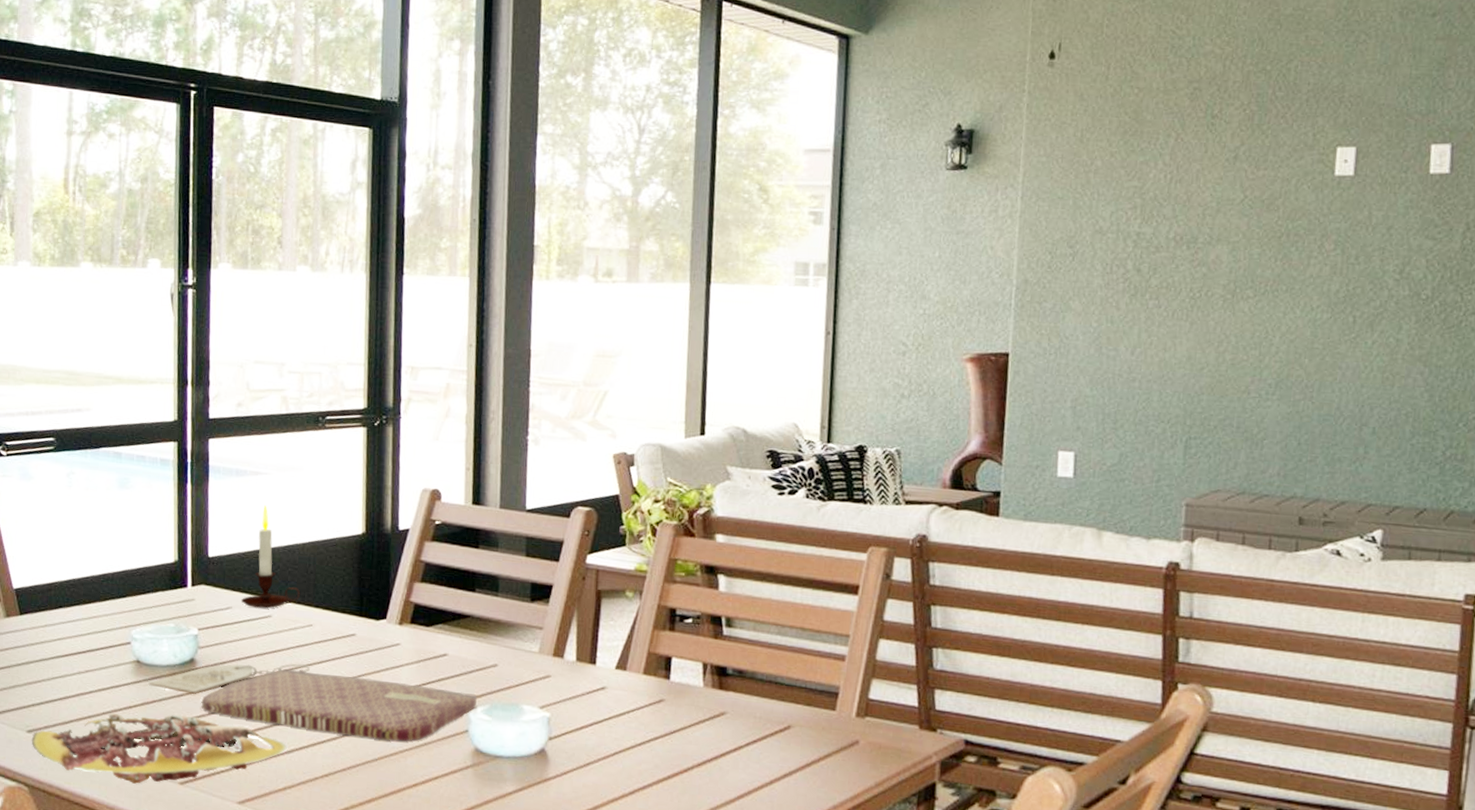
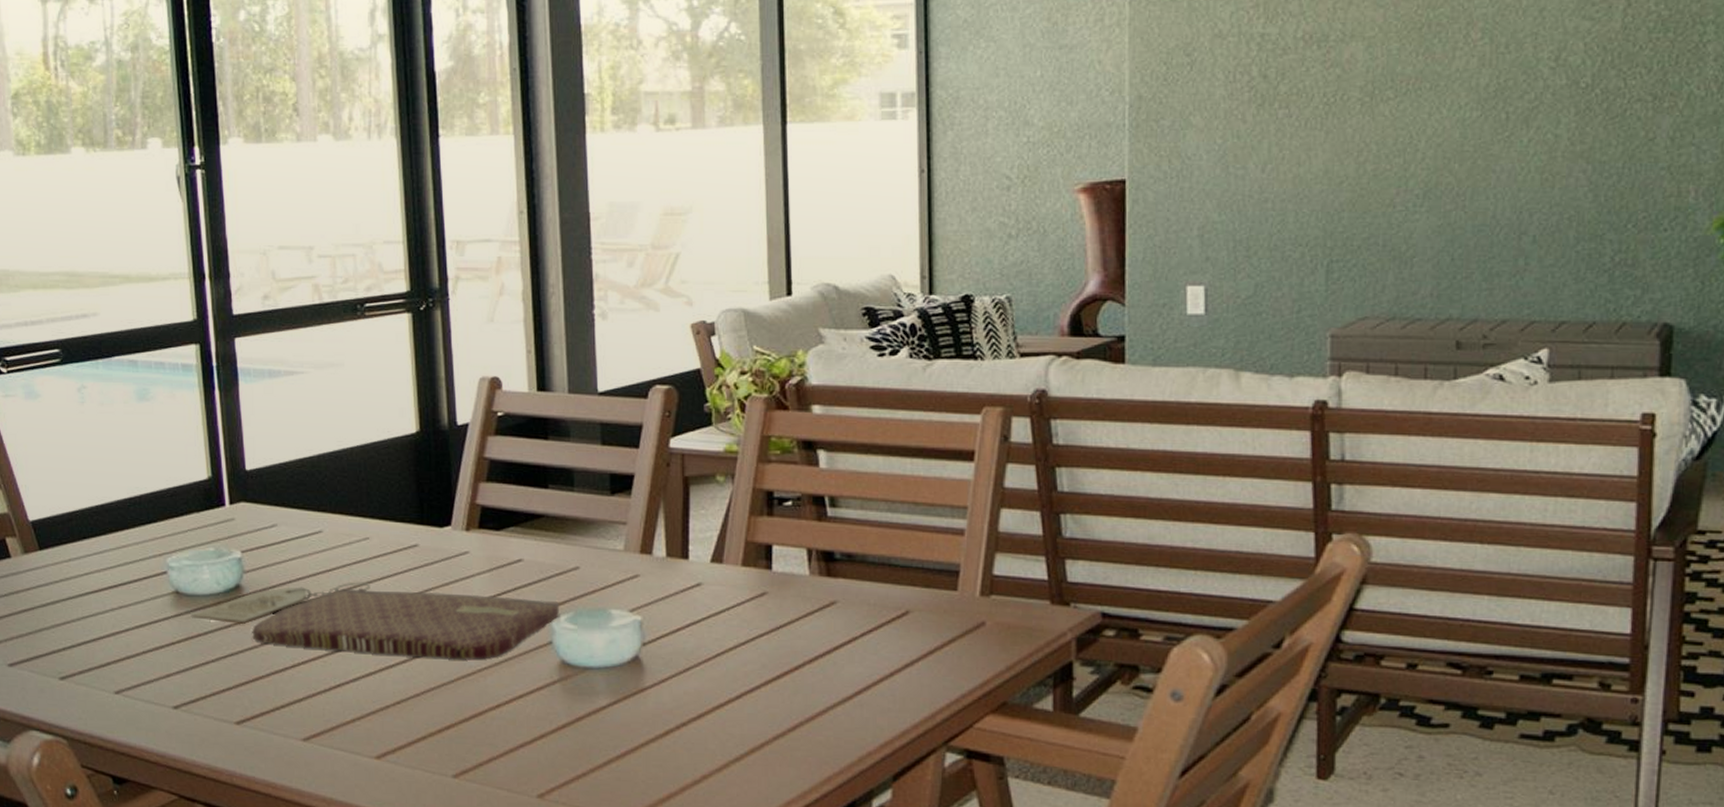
platter: present [31,713,288,784] -> none [65,647,353,727]
candle: present [240,506,301,608] -> none [286,409,353,523]

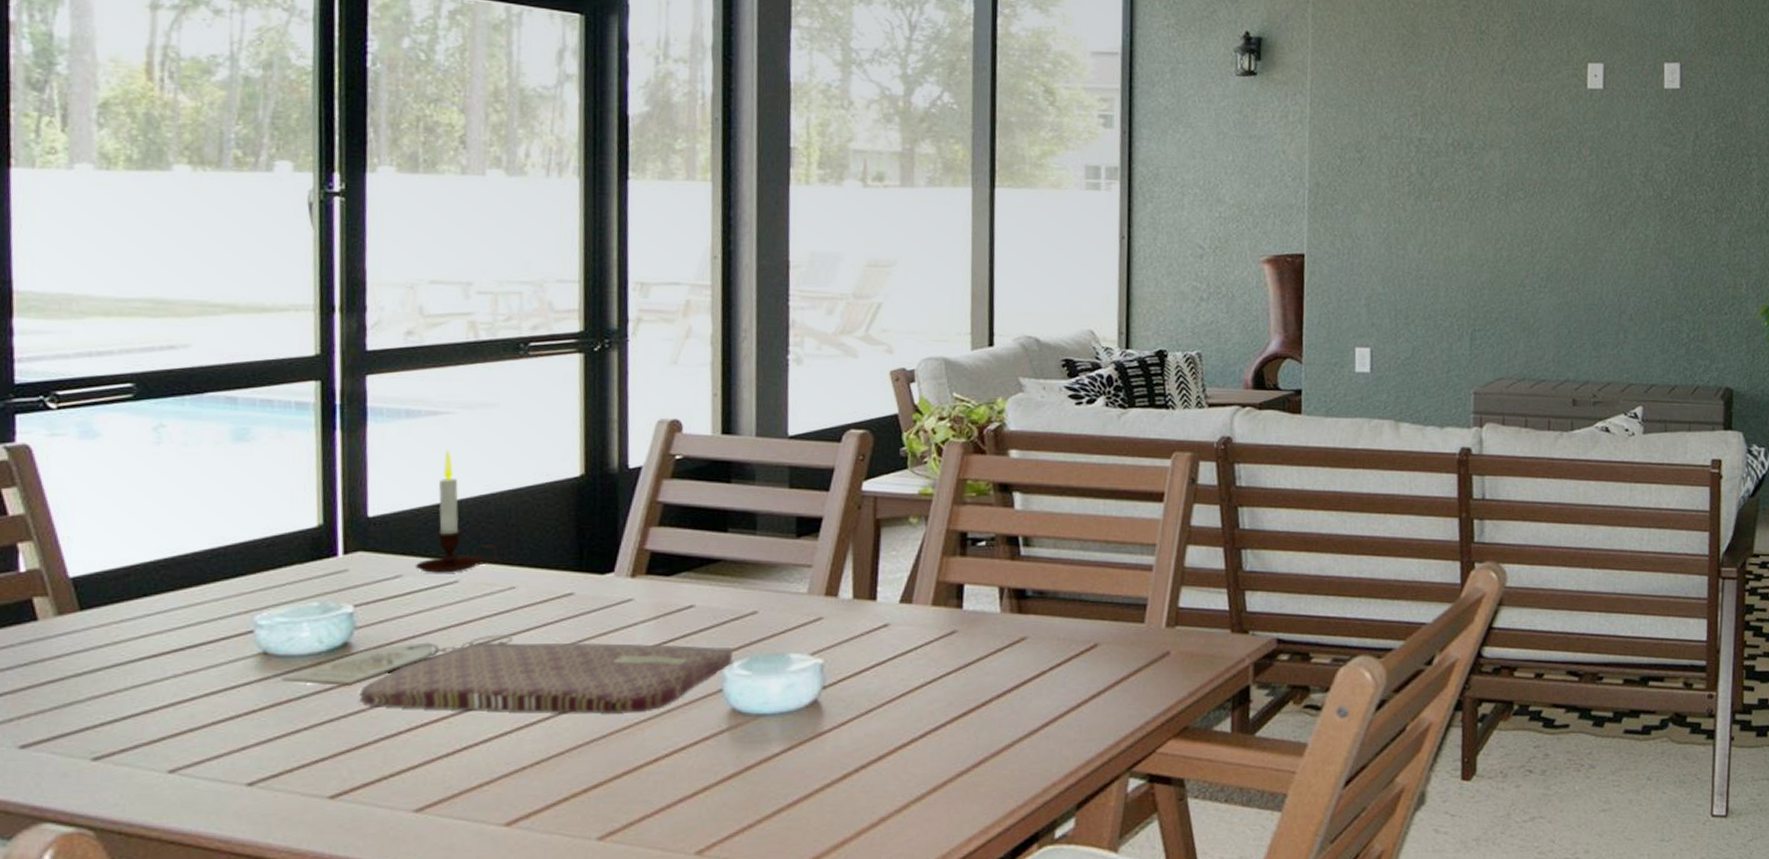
candle: none [286,409,353,523] -> present [414,451,499,573]

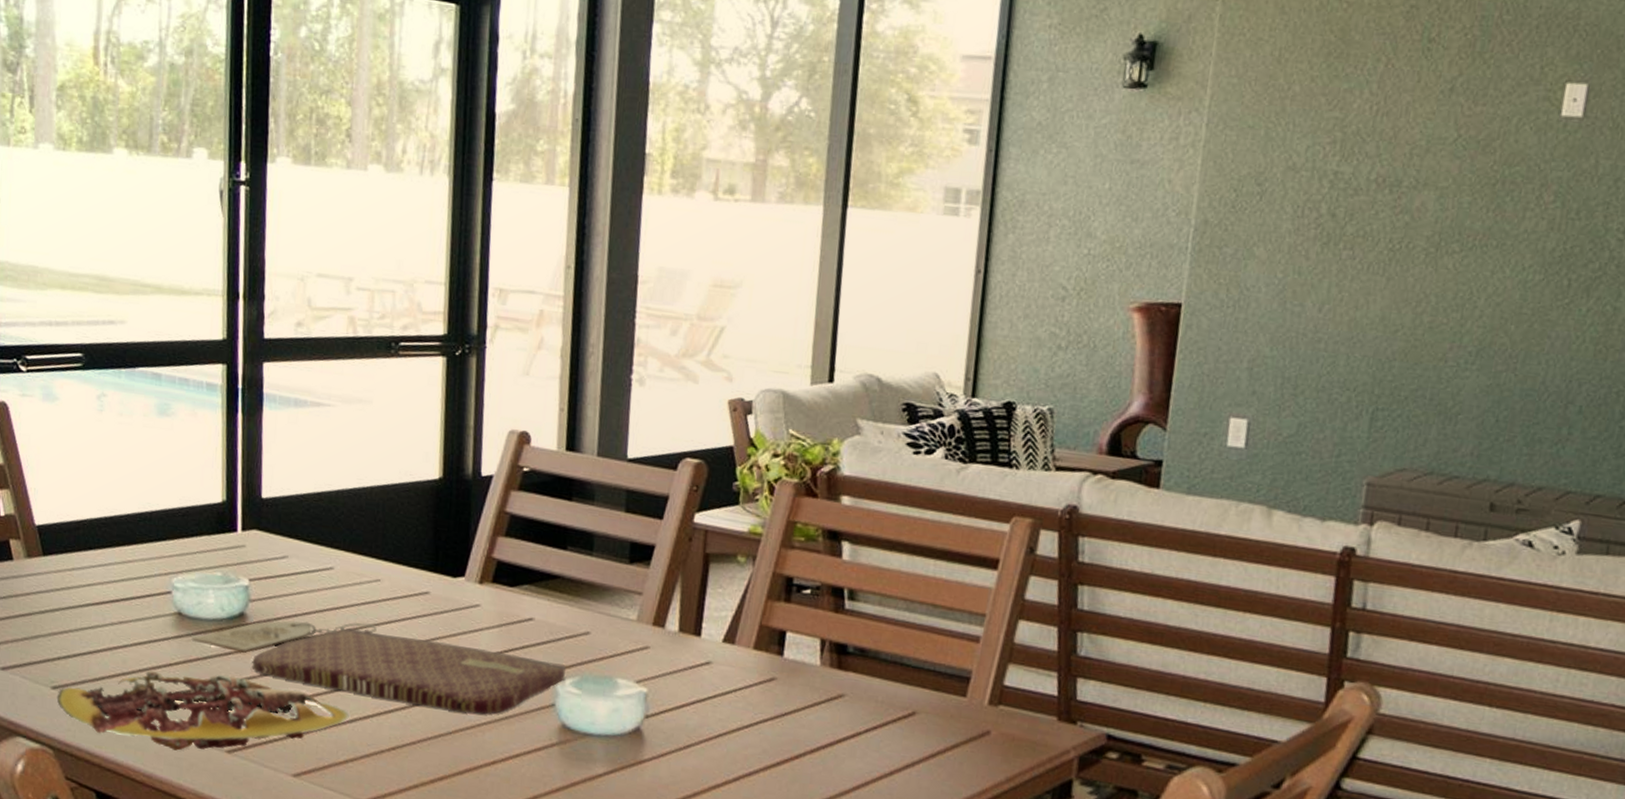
platter: none [99,713,484,807] -> present [56,670,351,751]
candle: present [414,451,499,573] -> none [298,442,368,559]

